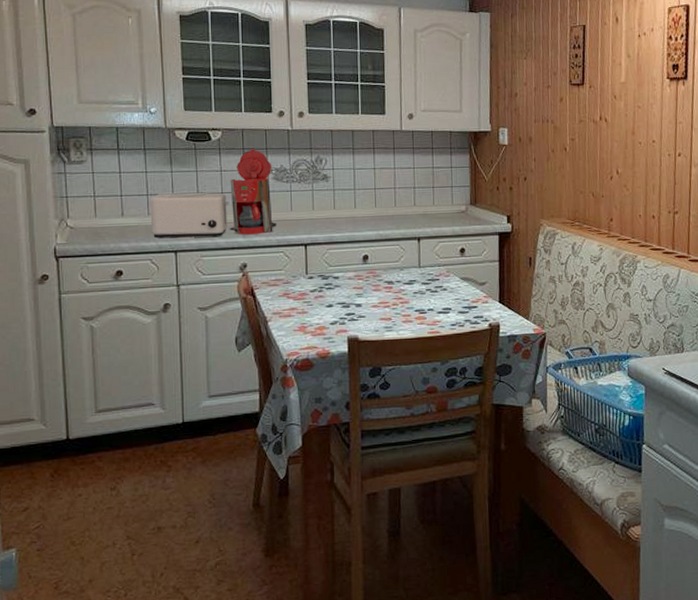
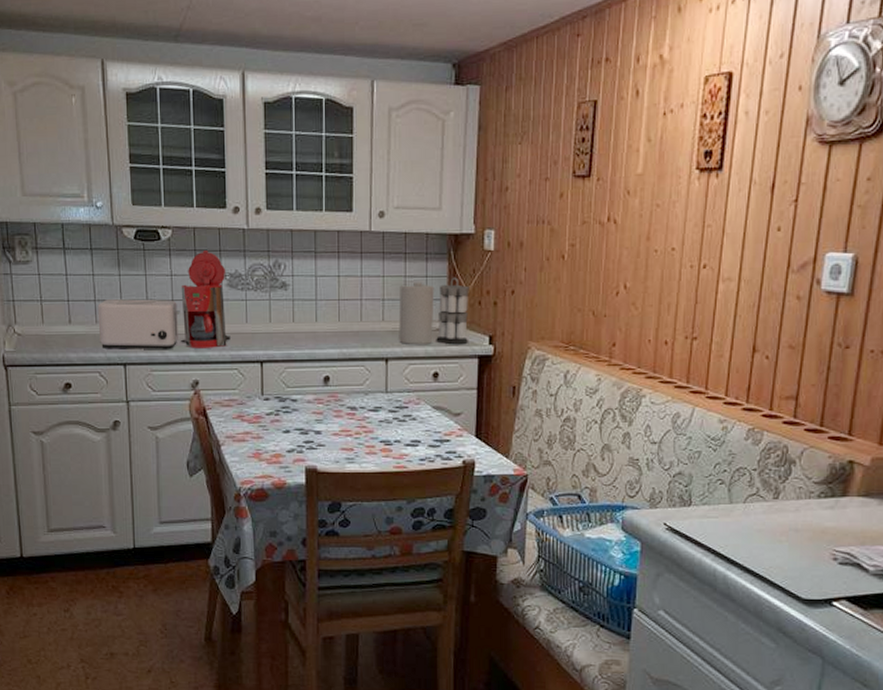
paper towel holder: none [428,172,459,226] -> present [399,282,434,346]
spice rack: none [461,167,489,224] -> present [436,277,469,345]

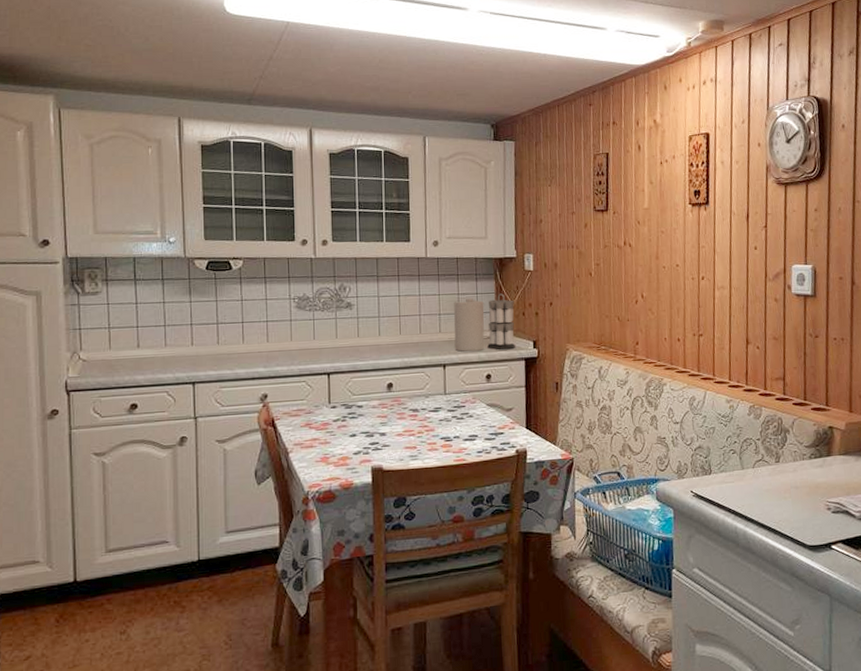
toaster: present [97,299,180,350] -> none [167,322,250,370]
coffee maker: present [181,250,231,348] -> none [250,278,299,365]

